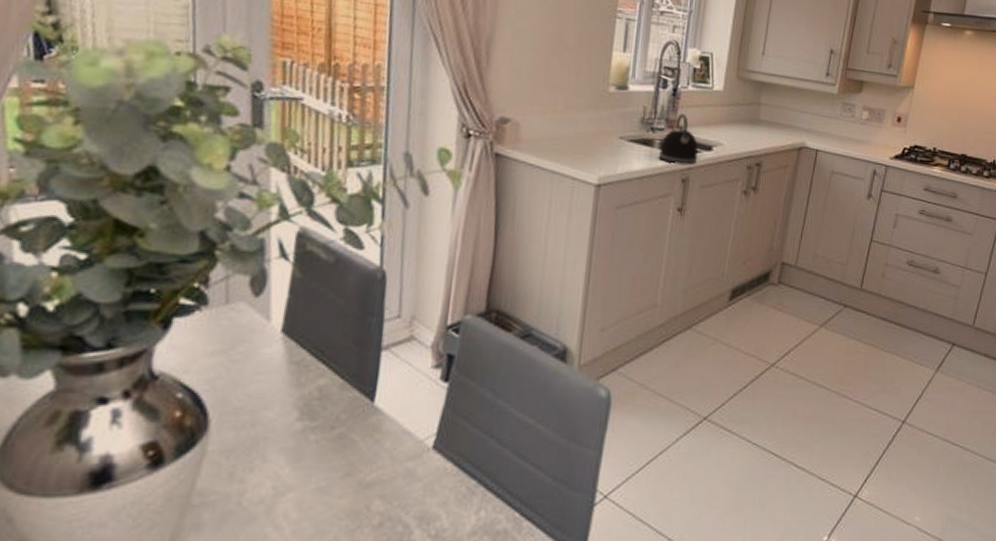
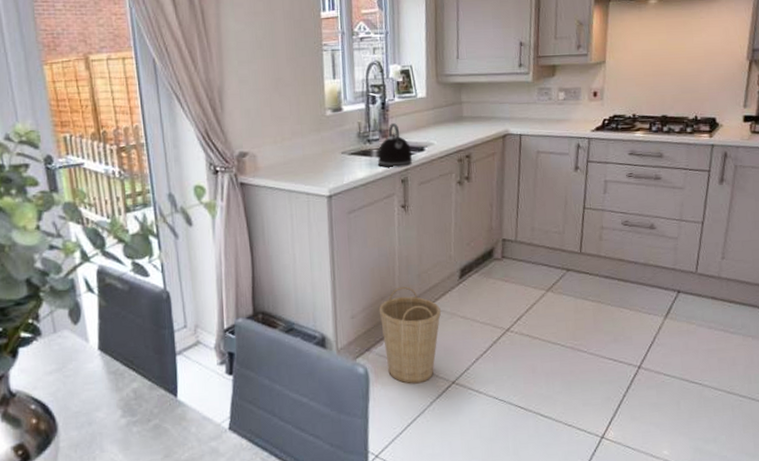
basket: none [634,301,703,416] -> present [379,286,441,384]

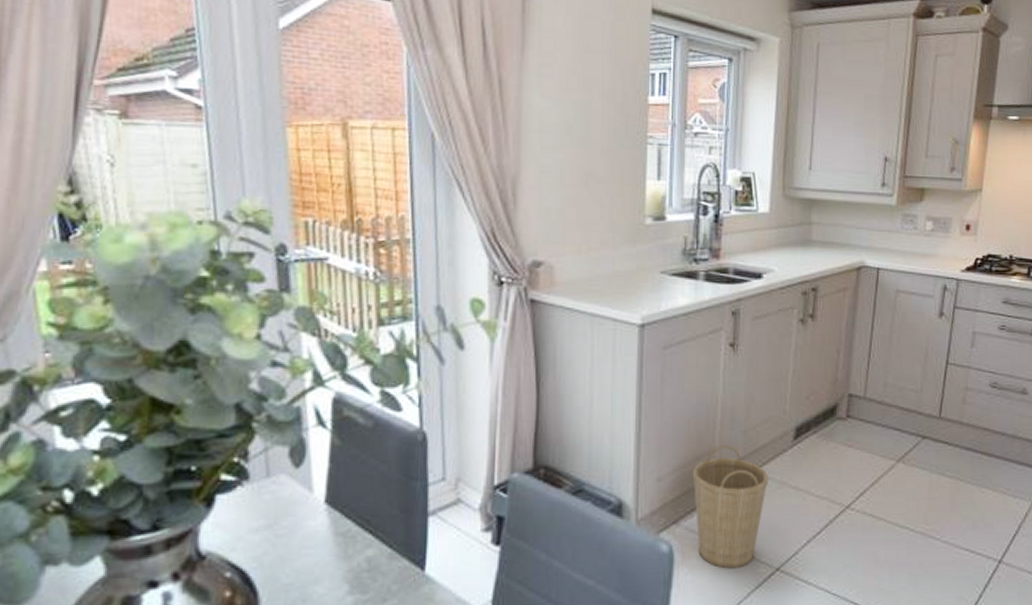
kettle: present [377,122,413,168] -> none [704,240,748,297]

